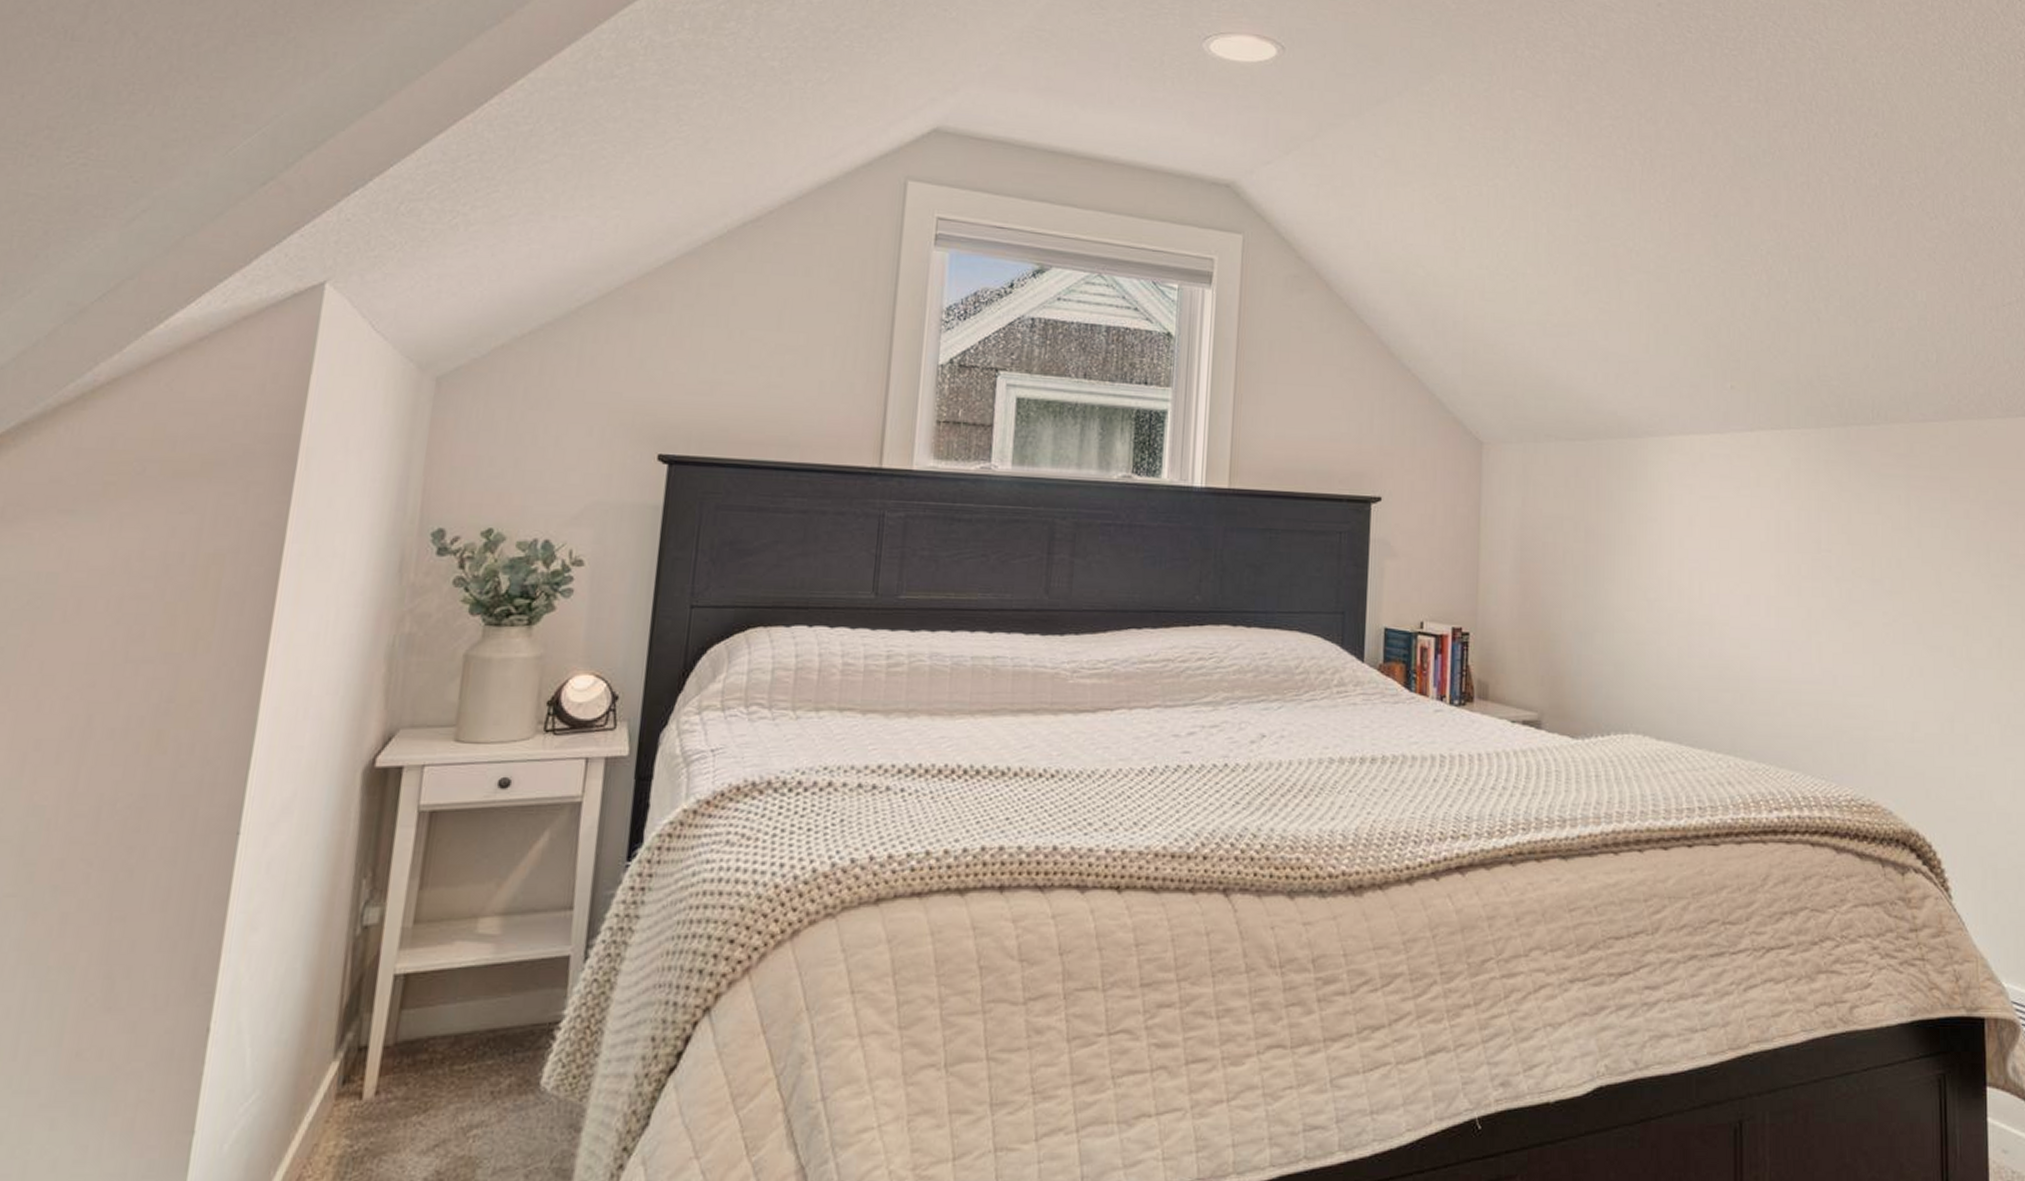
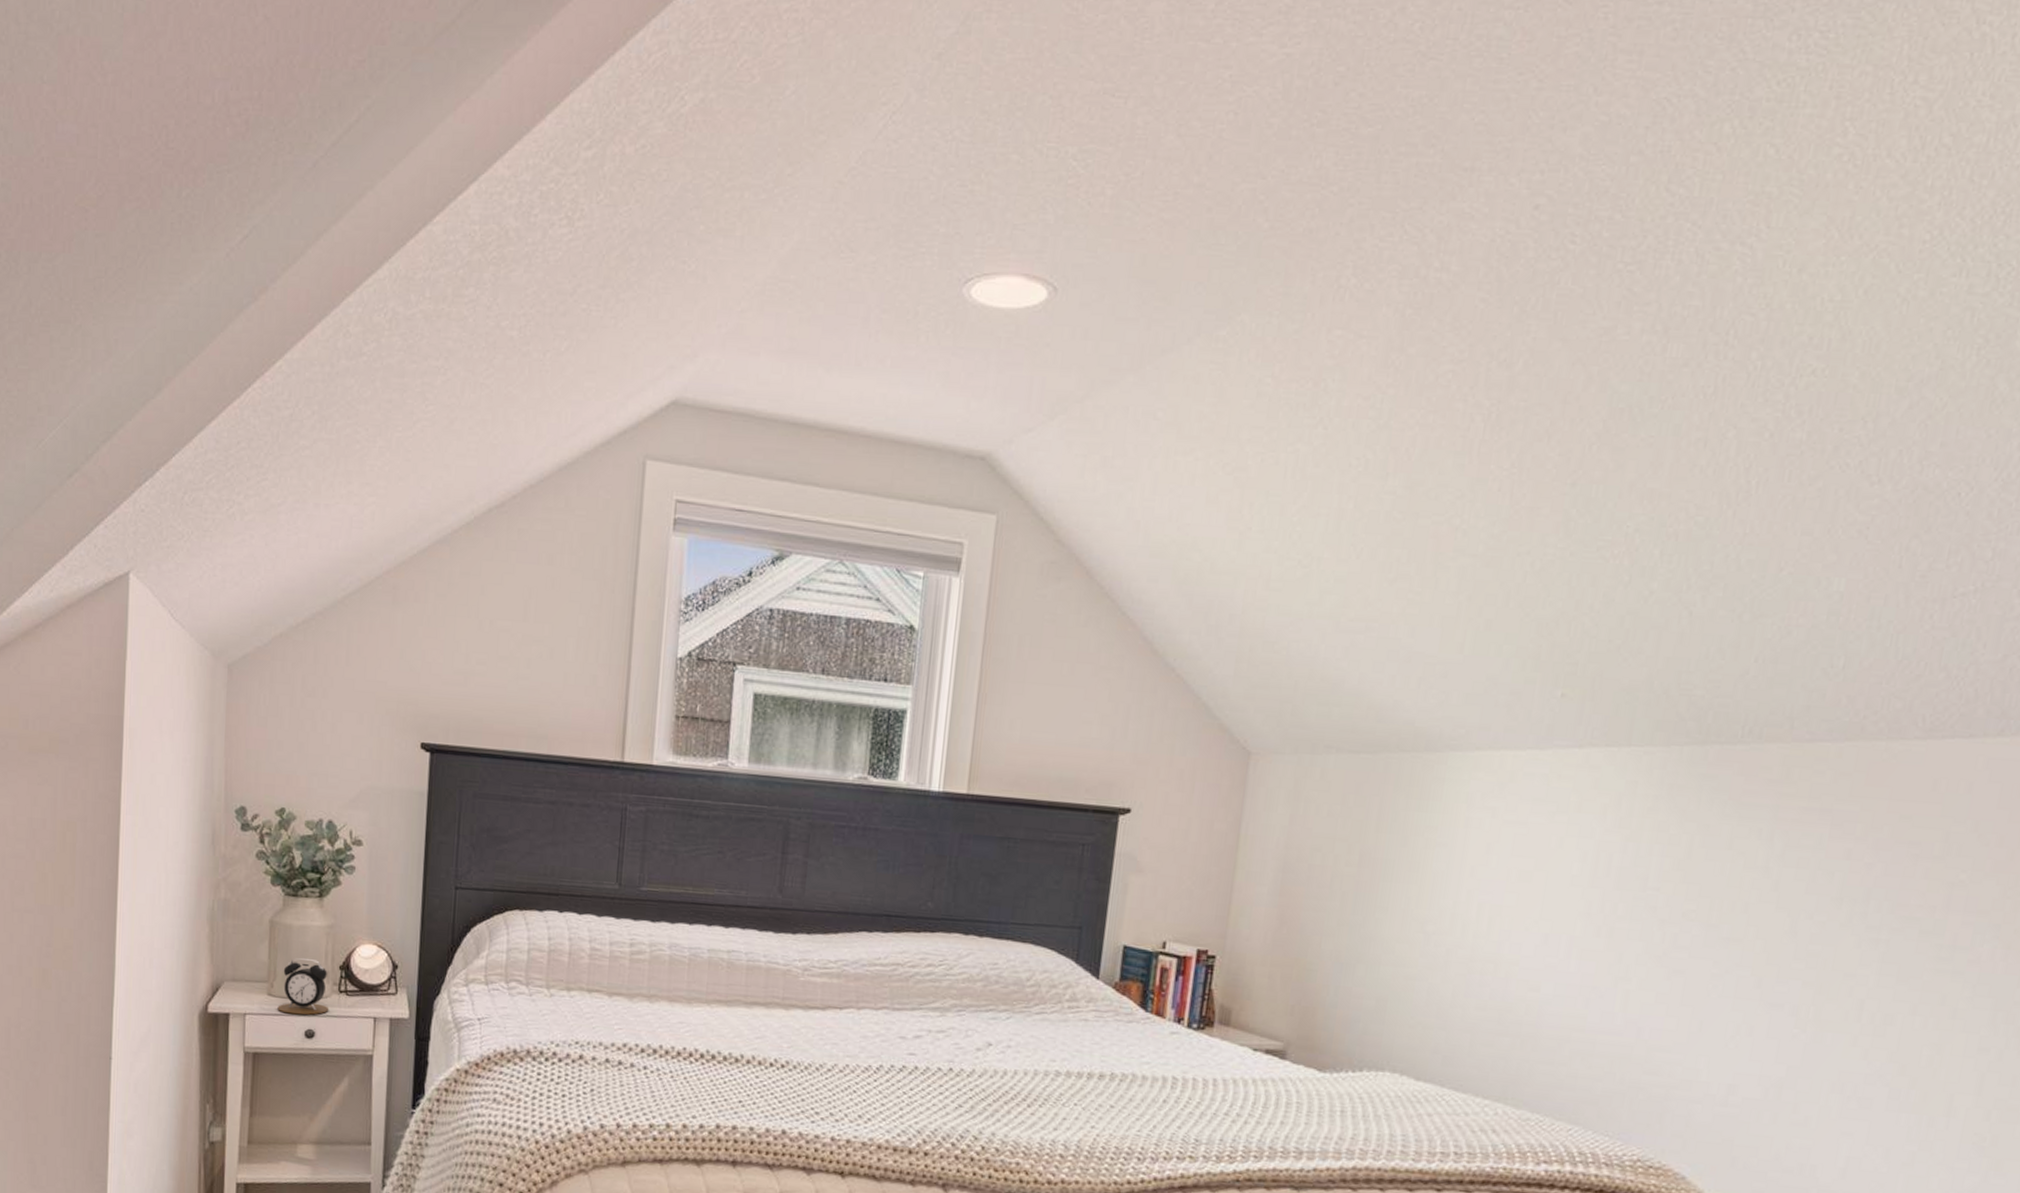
alarm clock: none [465,694,532,762] -> present [277,957,329,1015]

